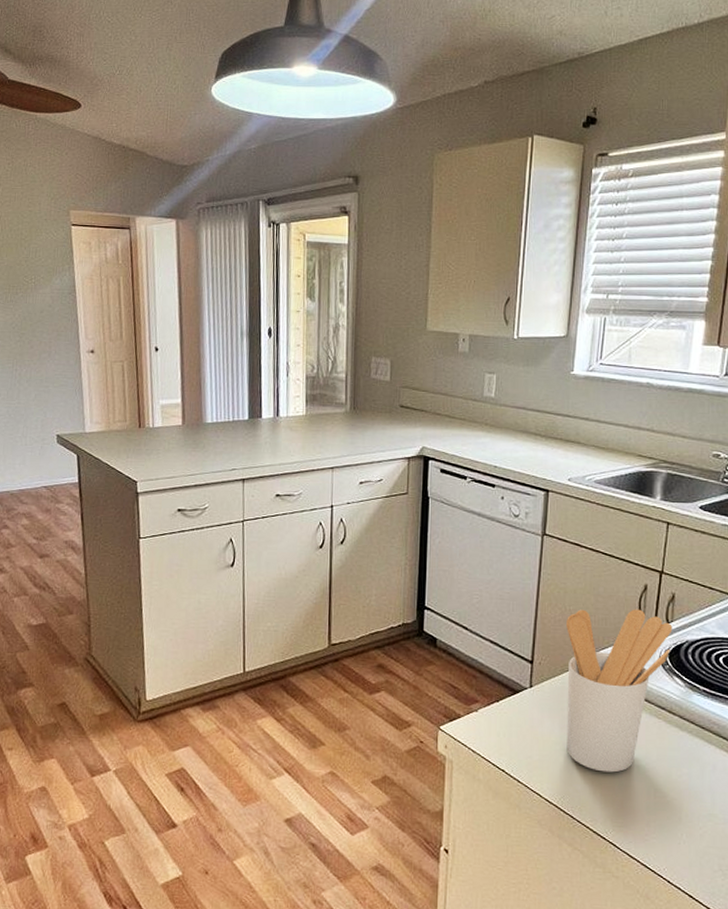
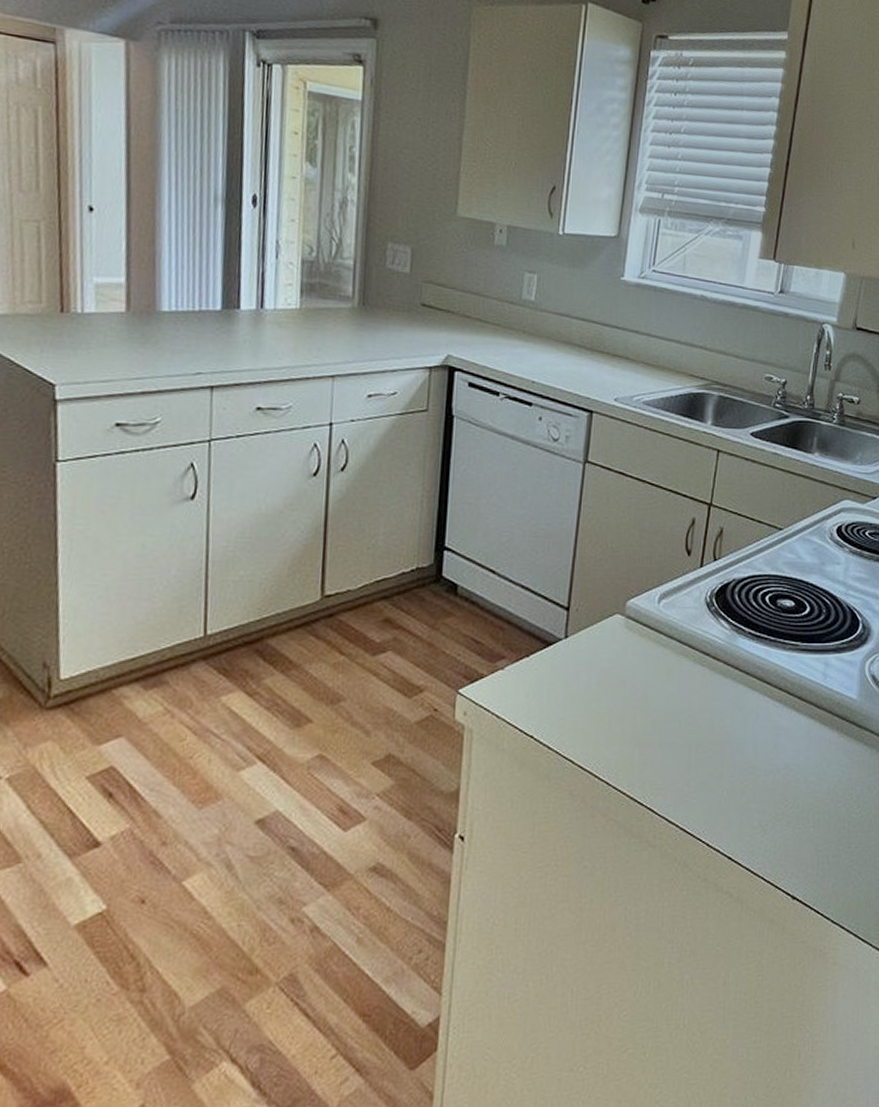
utensil holder: present [566,609,673,773] -> none [603,545,720,730]

